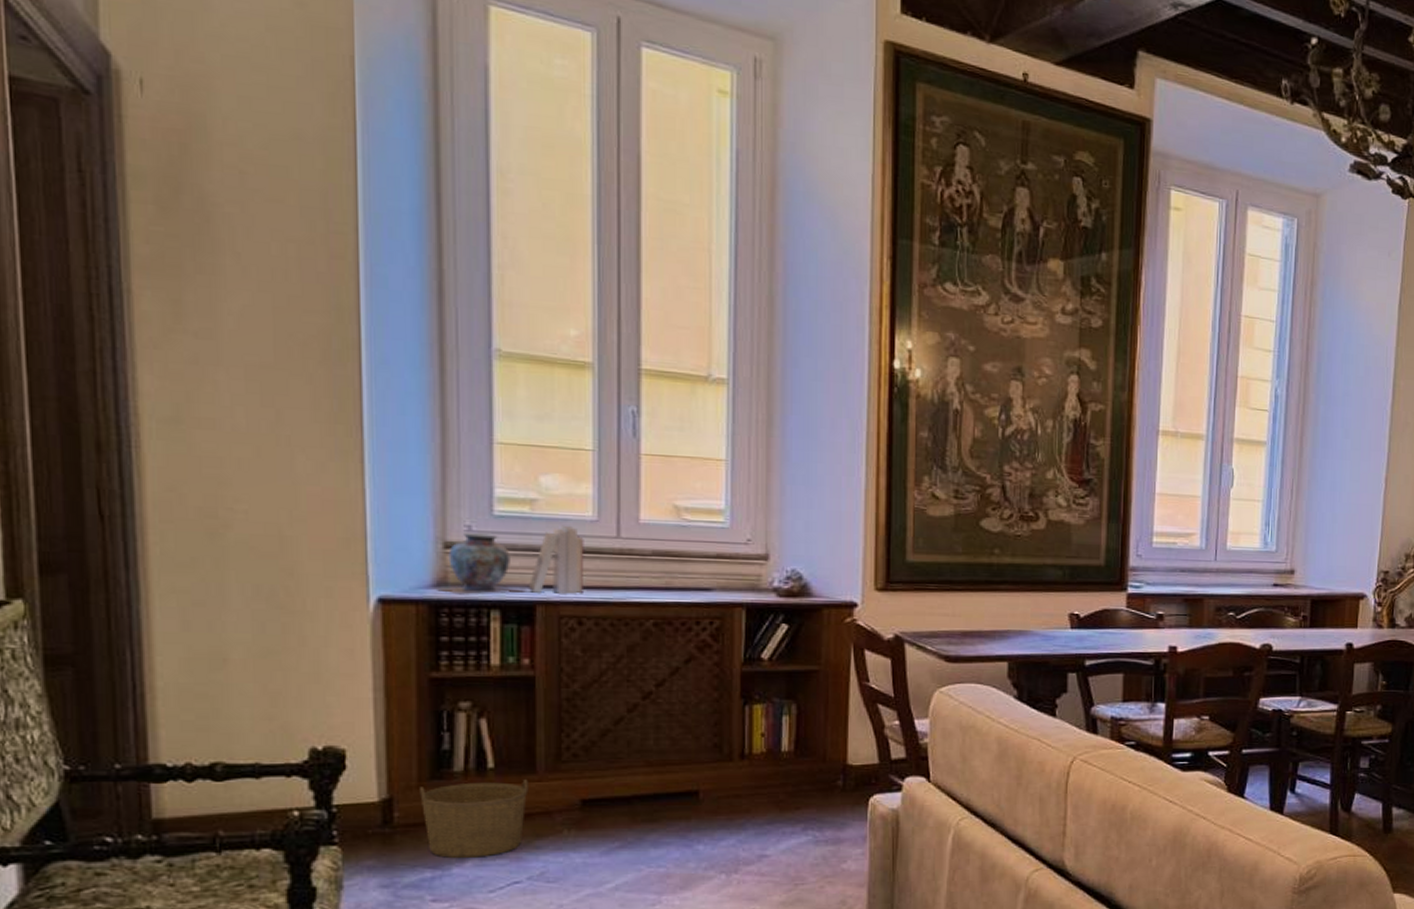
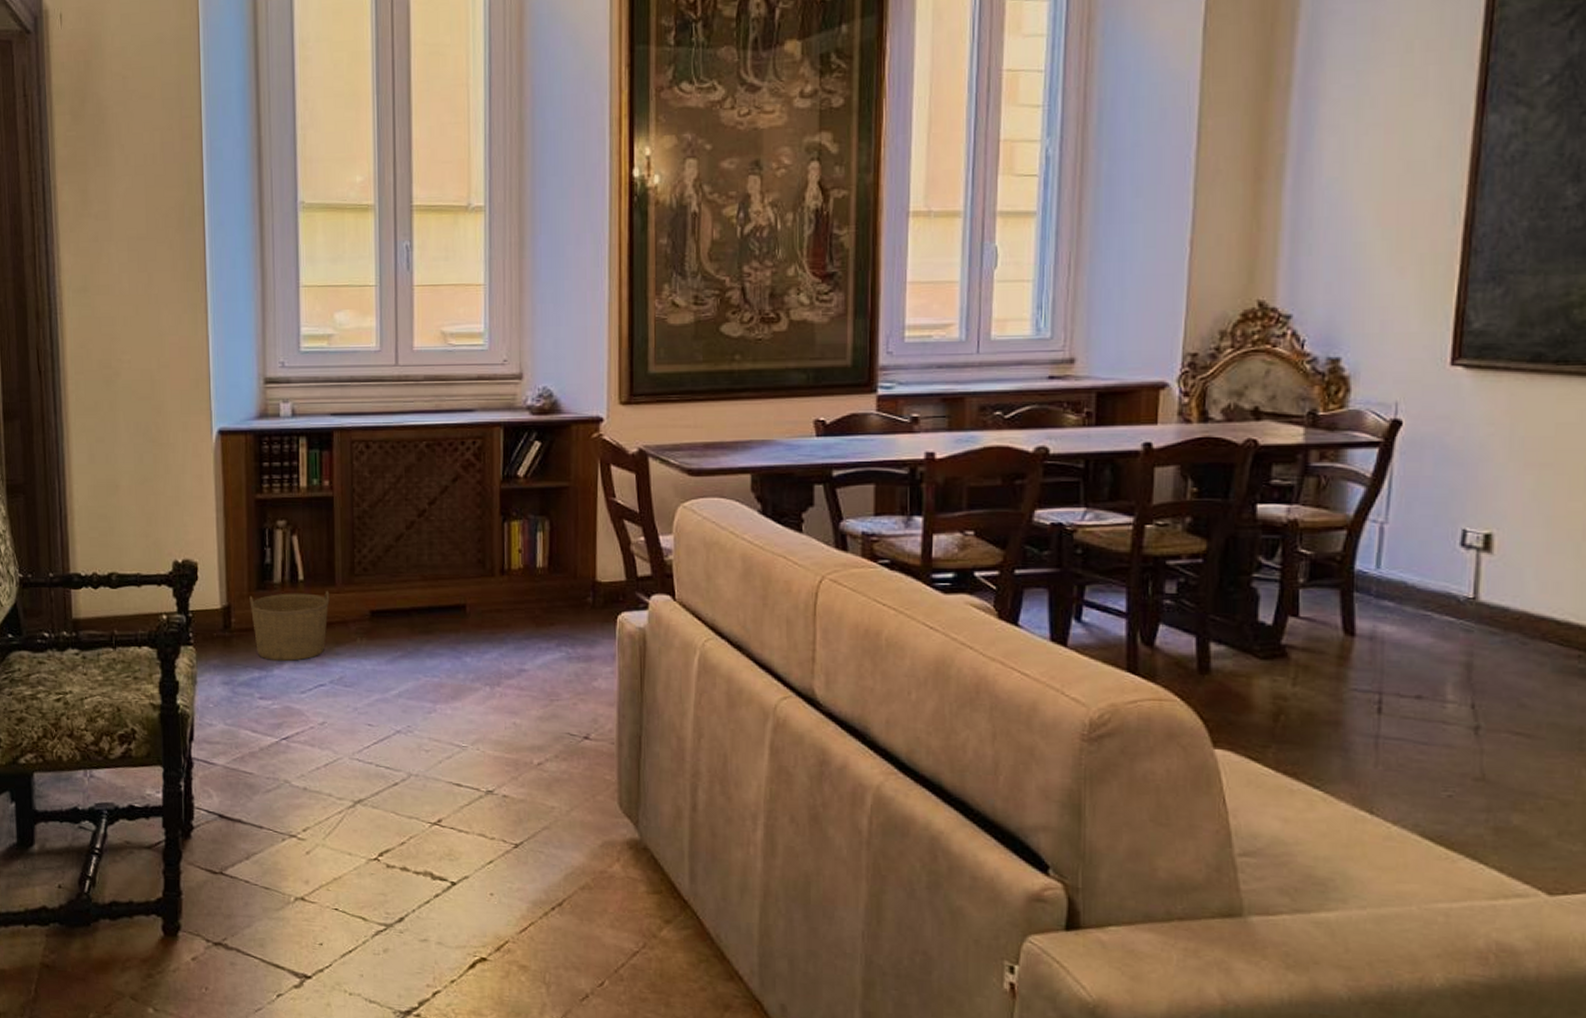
decorative vase: present [437,533,528,595] -> none [260,368,327,425]
books: present [528,525,584,595] -> none [327,356,370,421]

